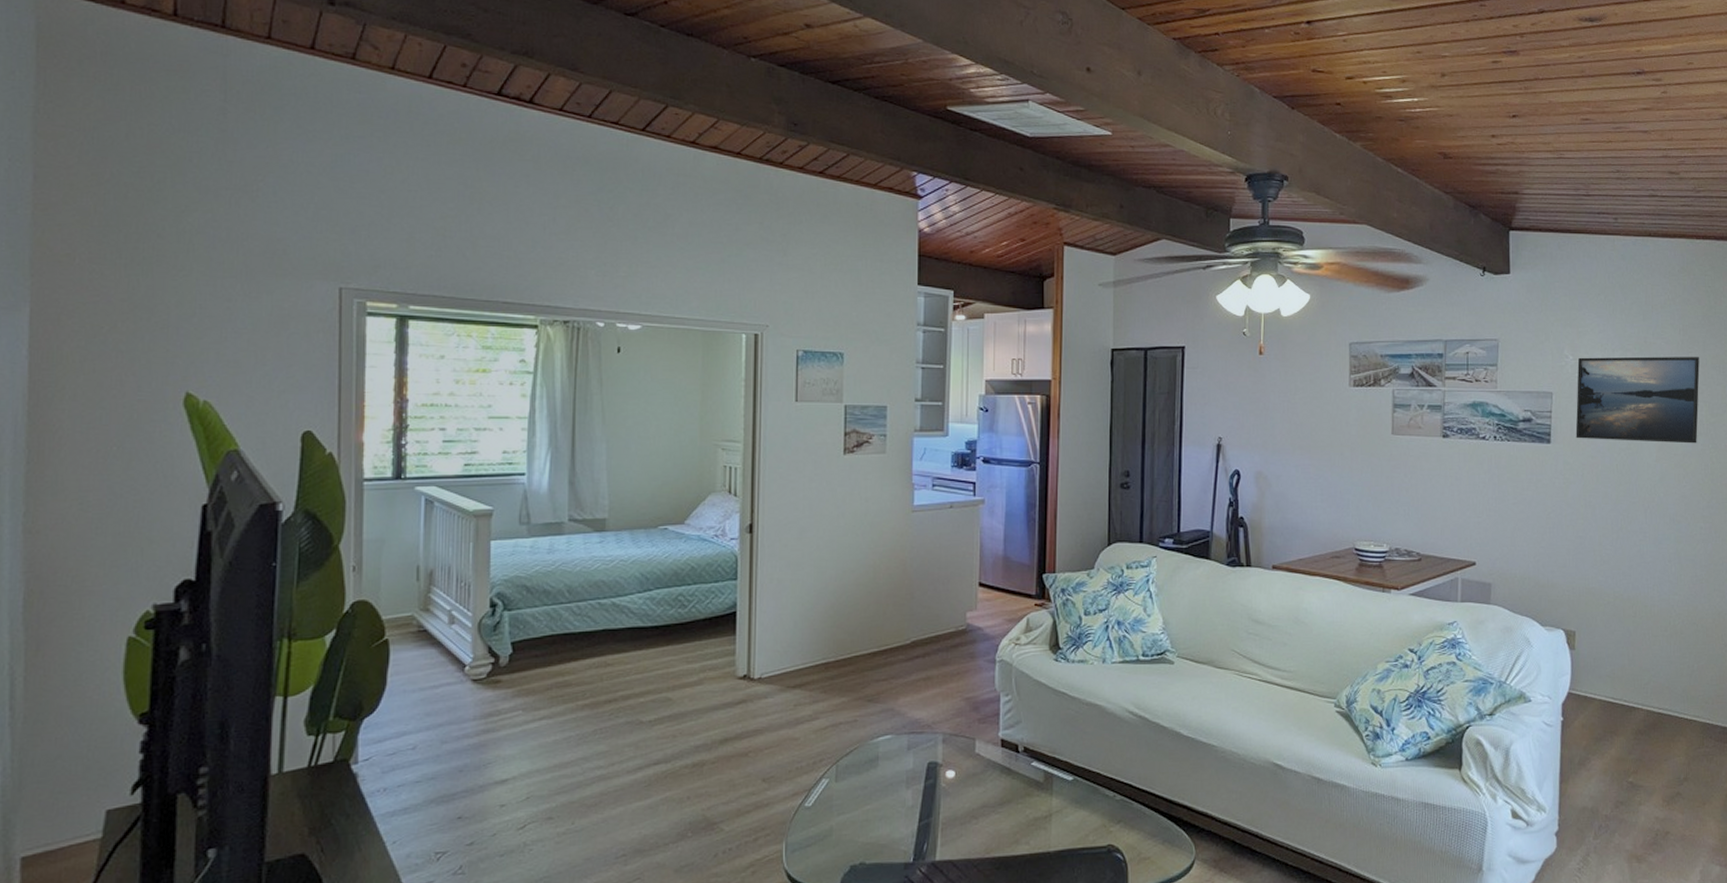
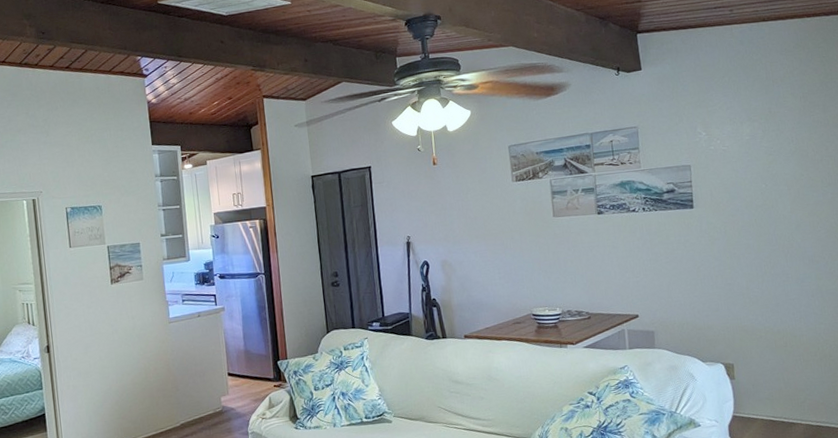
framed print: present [1575,356,1700,444] -> none [710,119,827,202]

